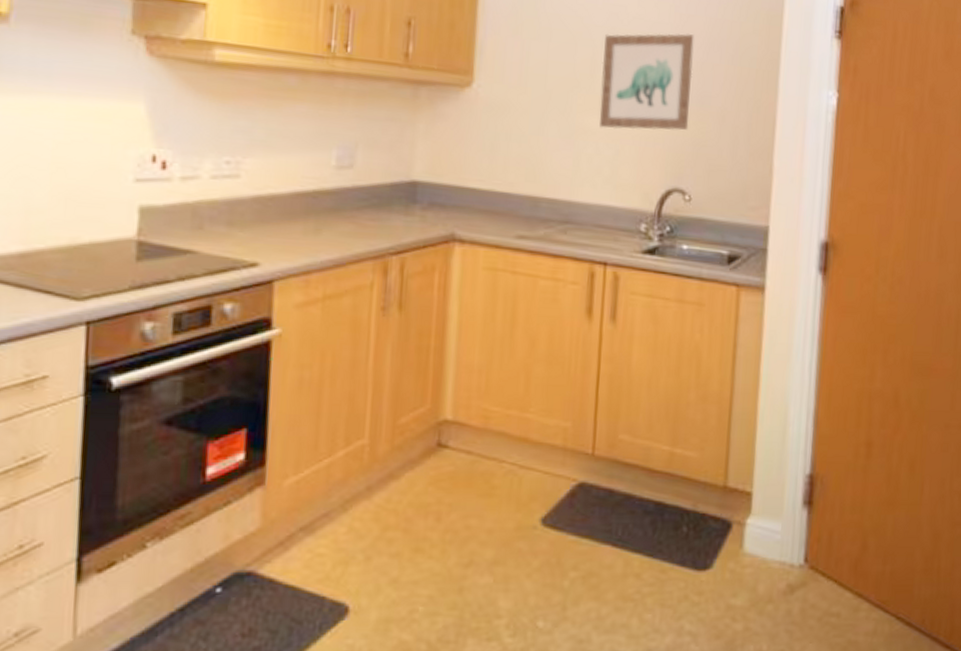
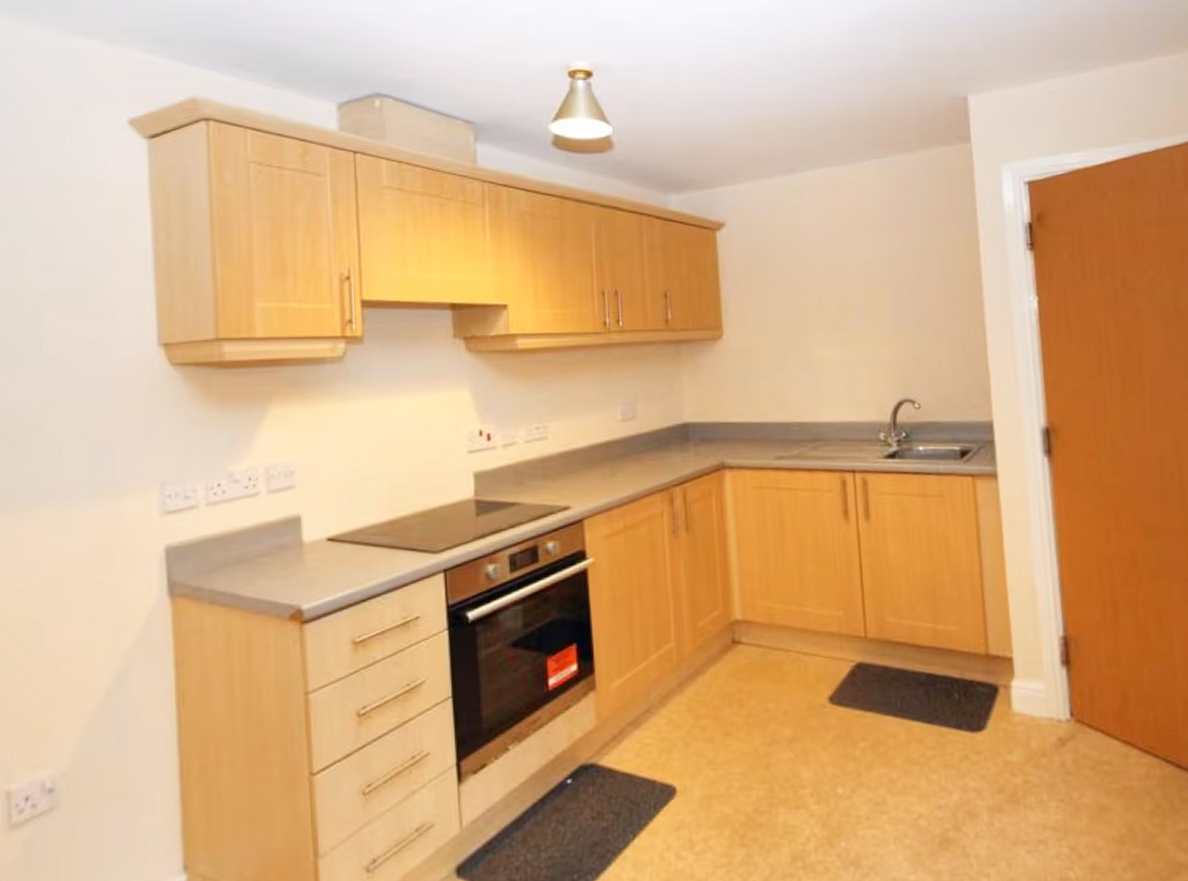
wall art: present [599,33,695,131] -> none [827,267,909,357]

